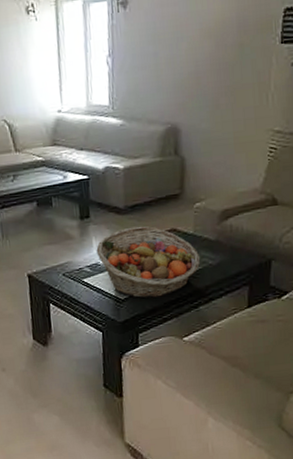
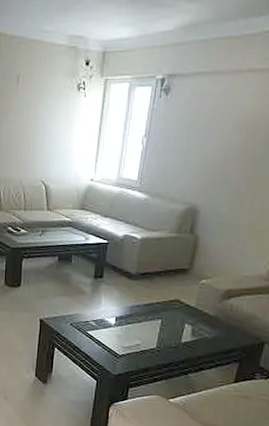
fruit basket: present [96,226,201,299] -> none [103,292,198,359]

